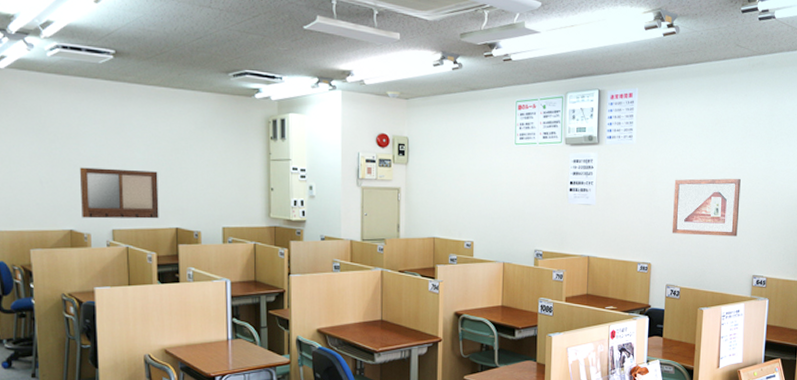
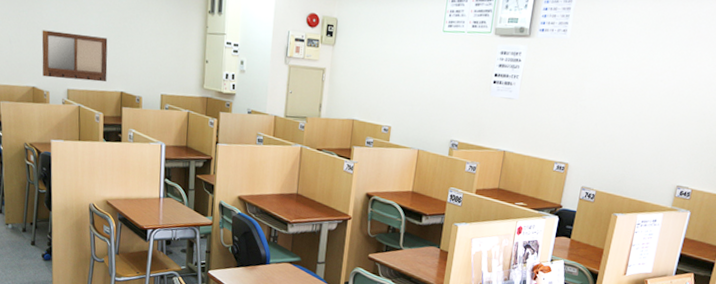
picture frame: present [671,178,741,237] -> none [595,78,680,144]

